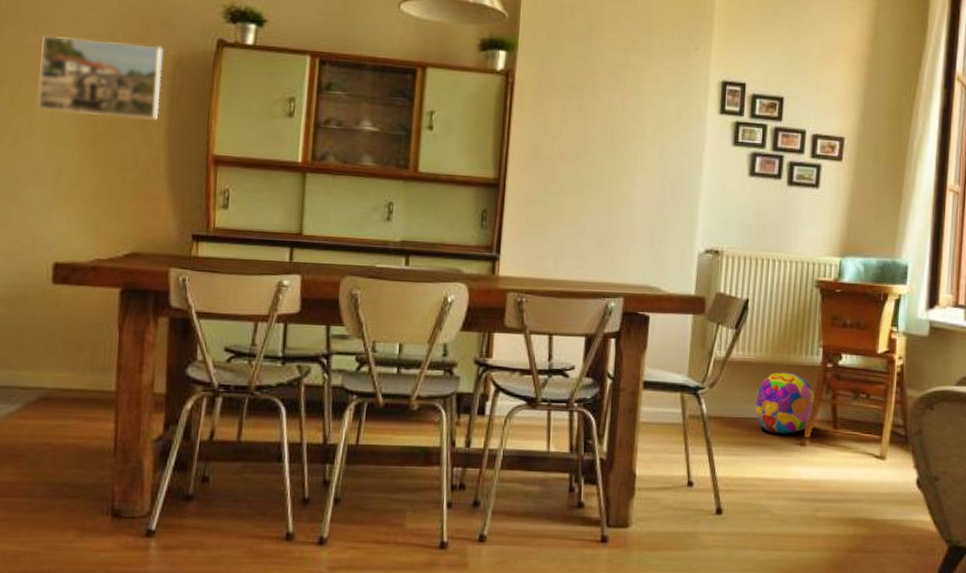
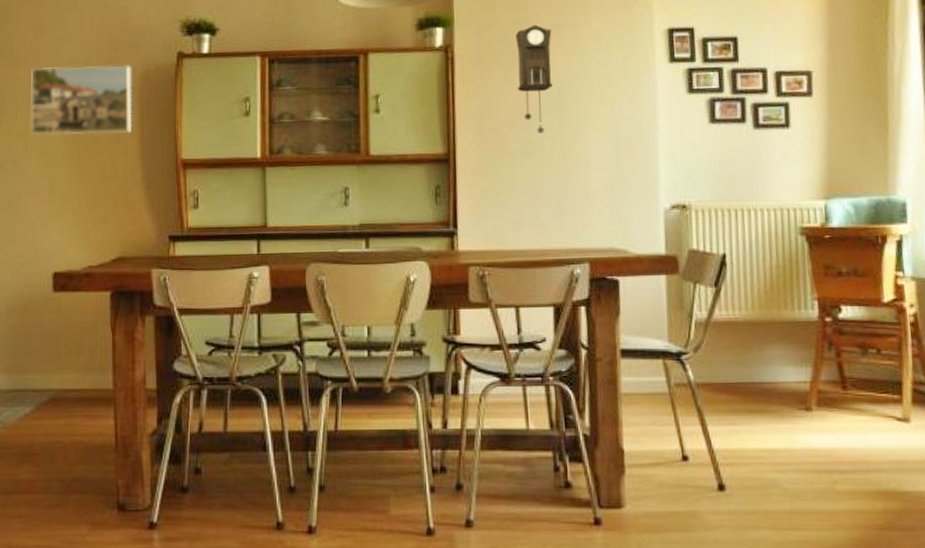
pendulum clock: none [573,60,613,169] -> present [515,24,552,134]
decorative ball: present [755,372,816,434] -> none [747,330,818,399]

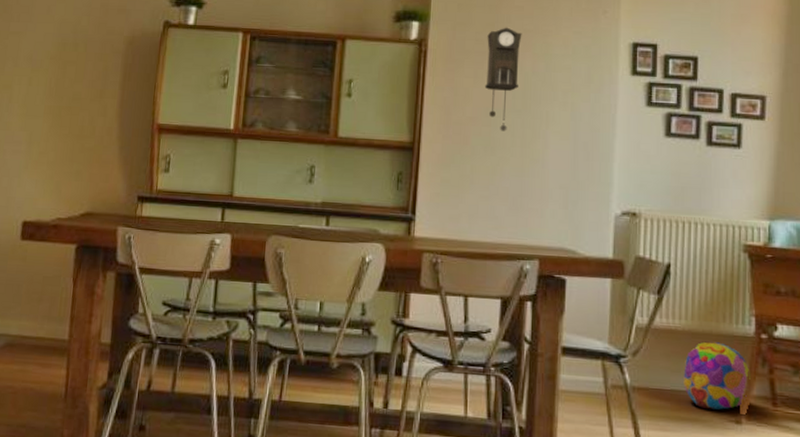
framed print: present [31,65,131,135] -> none [17,23,119,93]
decorative ball: none [747,330,818,399] -> present [684,342,750,410]

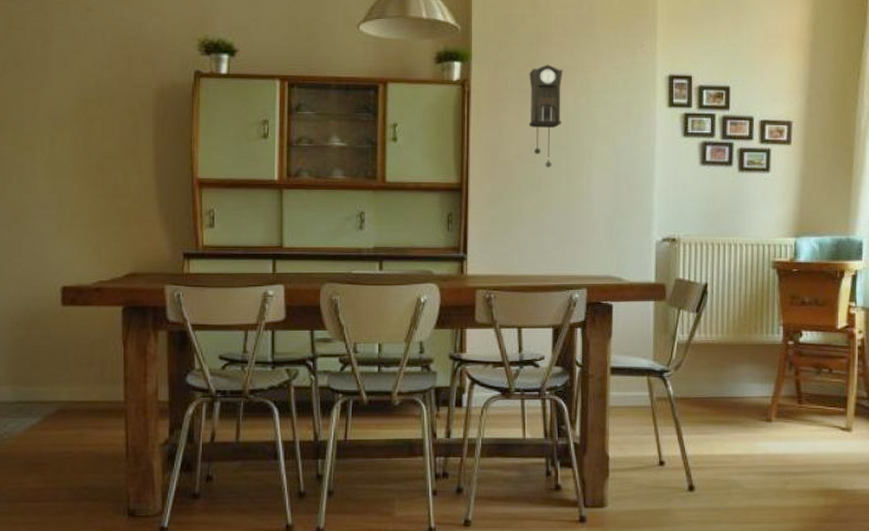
decorative ball: present [684,342,750,410] -> none [720,351,779,411]

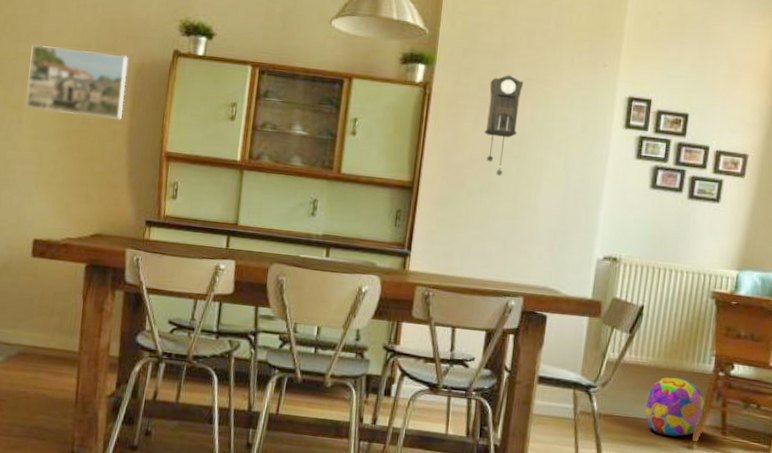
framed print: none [38,78,146,149] -> present [26,45,128,119]
decorative ball: none [720,351,779,411] -> present [645,377,706,436]

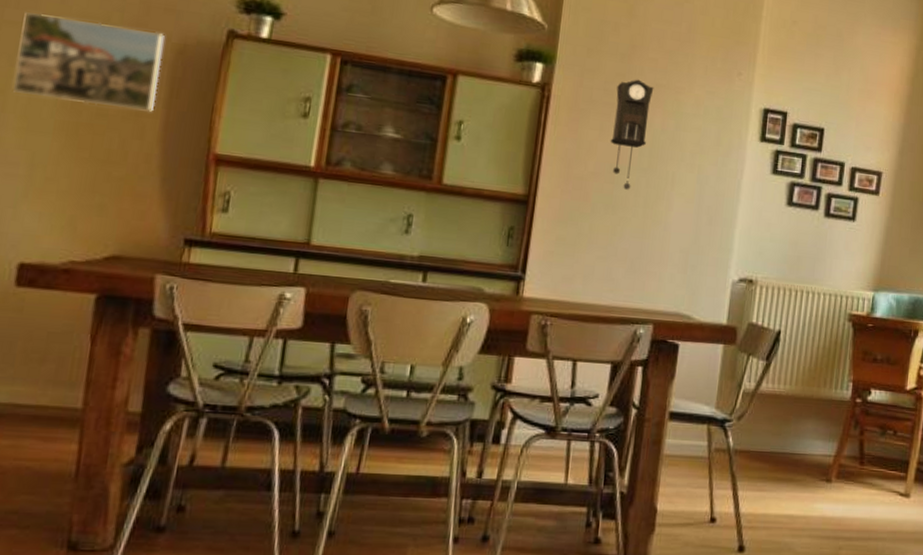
decorative ball: present [645,377,706,436] -> none [782,406,843,470]

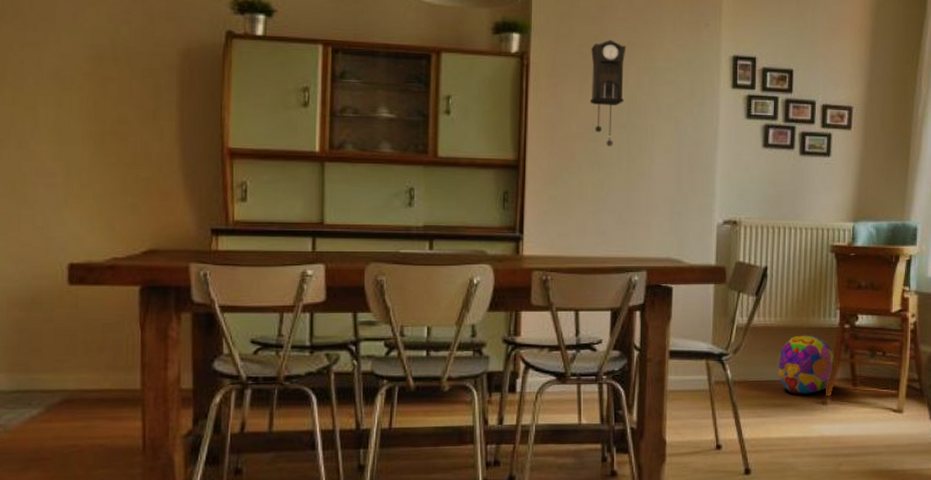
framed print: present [13,12,164,112] -> none [41,32,170,115]
decorative ball: none [782,406,843,470] -> present [778,335,835,394]

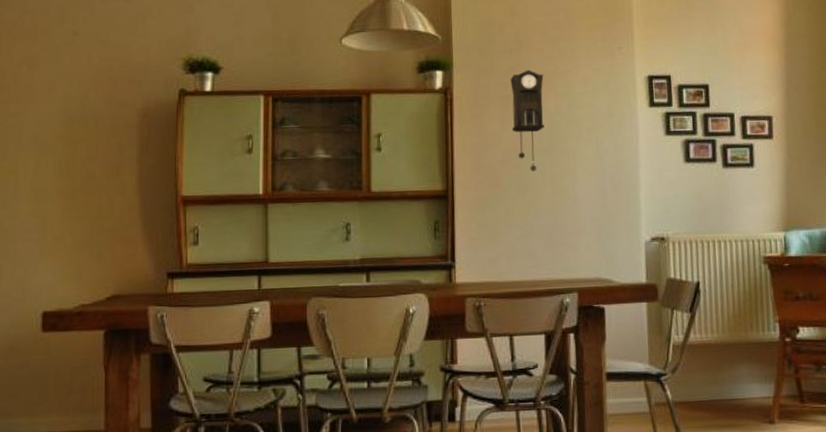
decorative ball: present [778,335,835,394] -> none [719,350,779,414]

